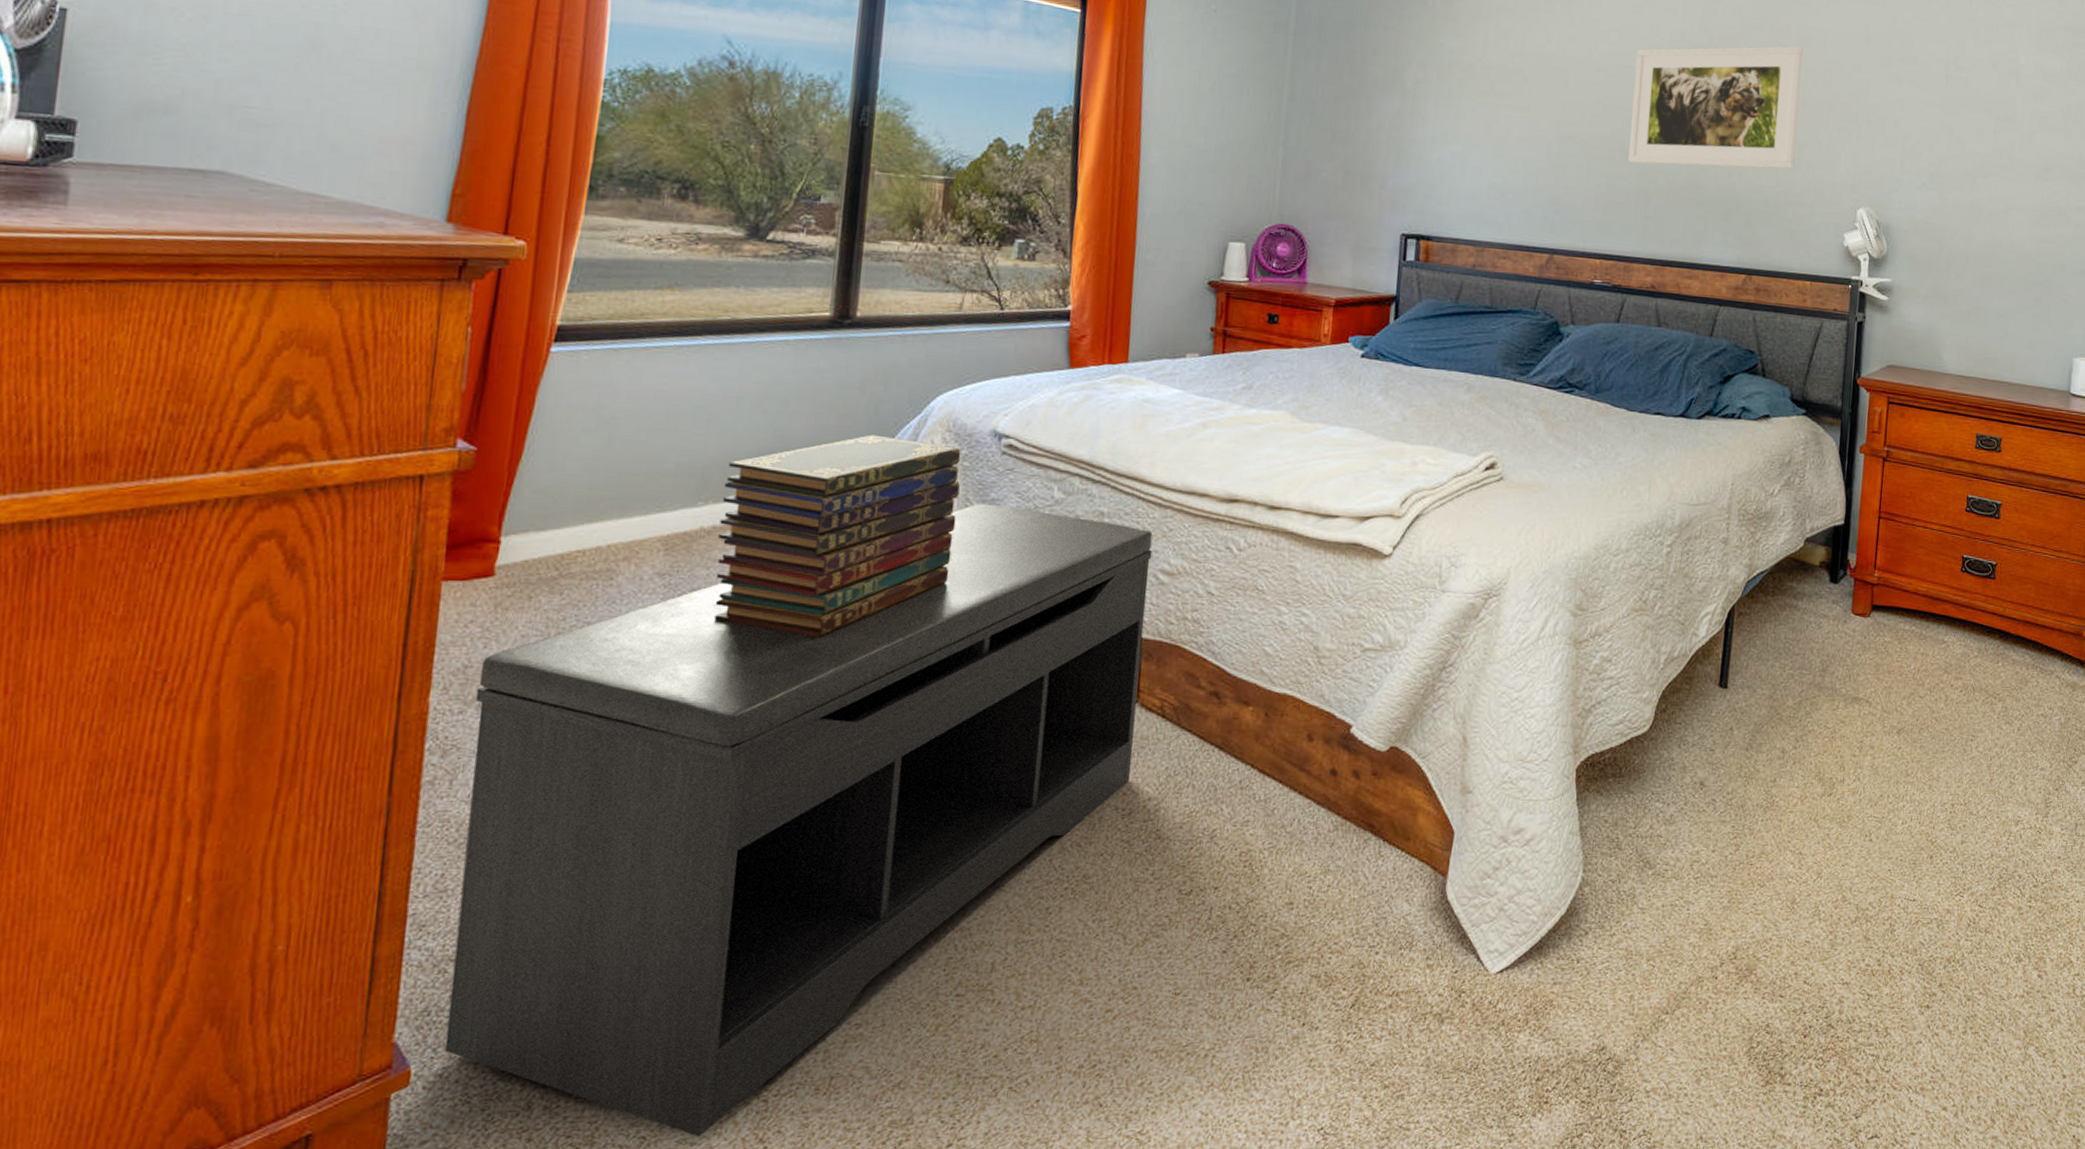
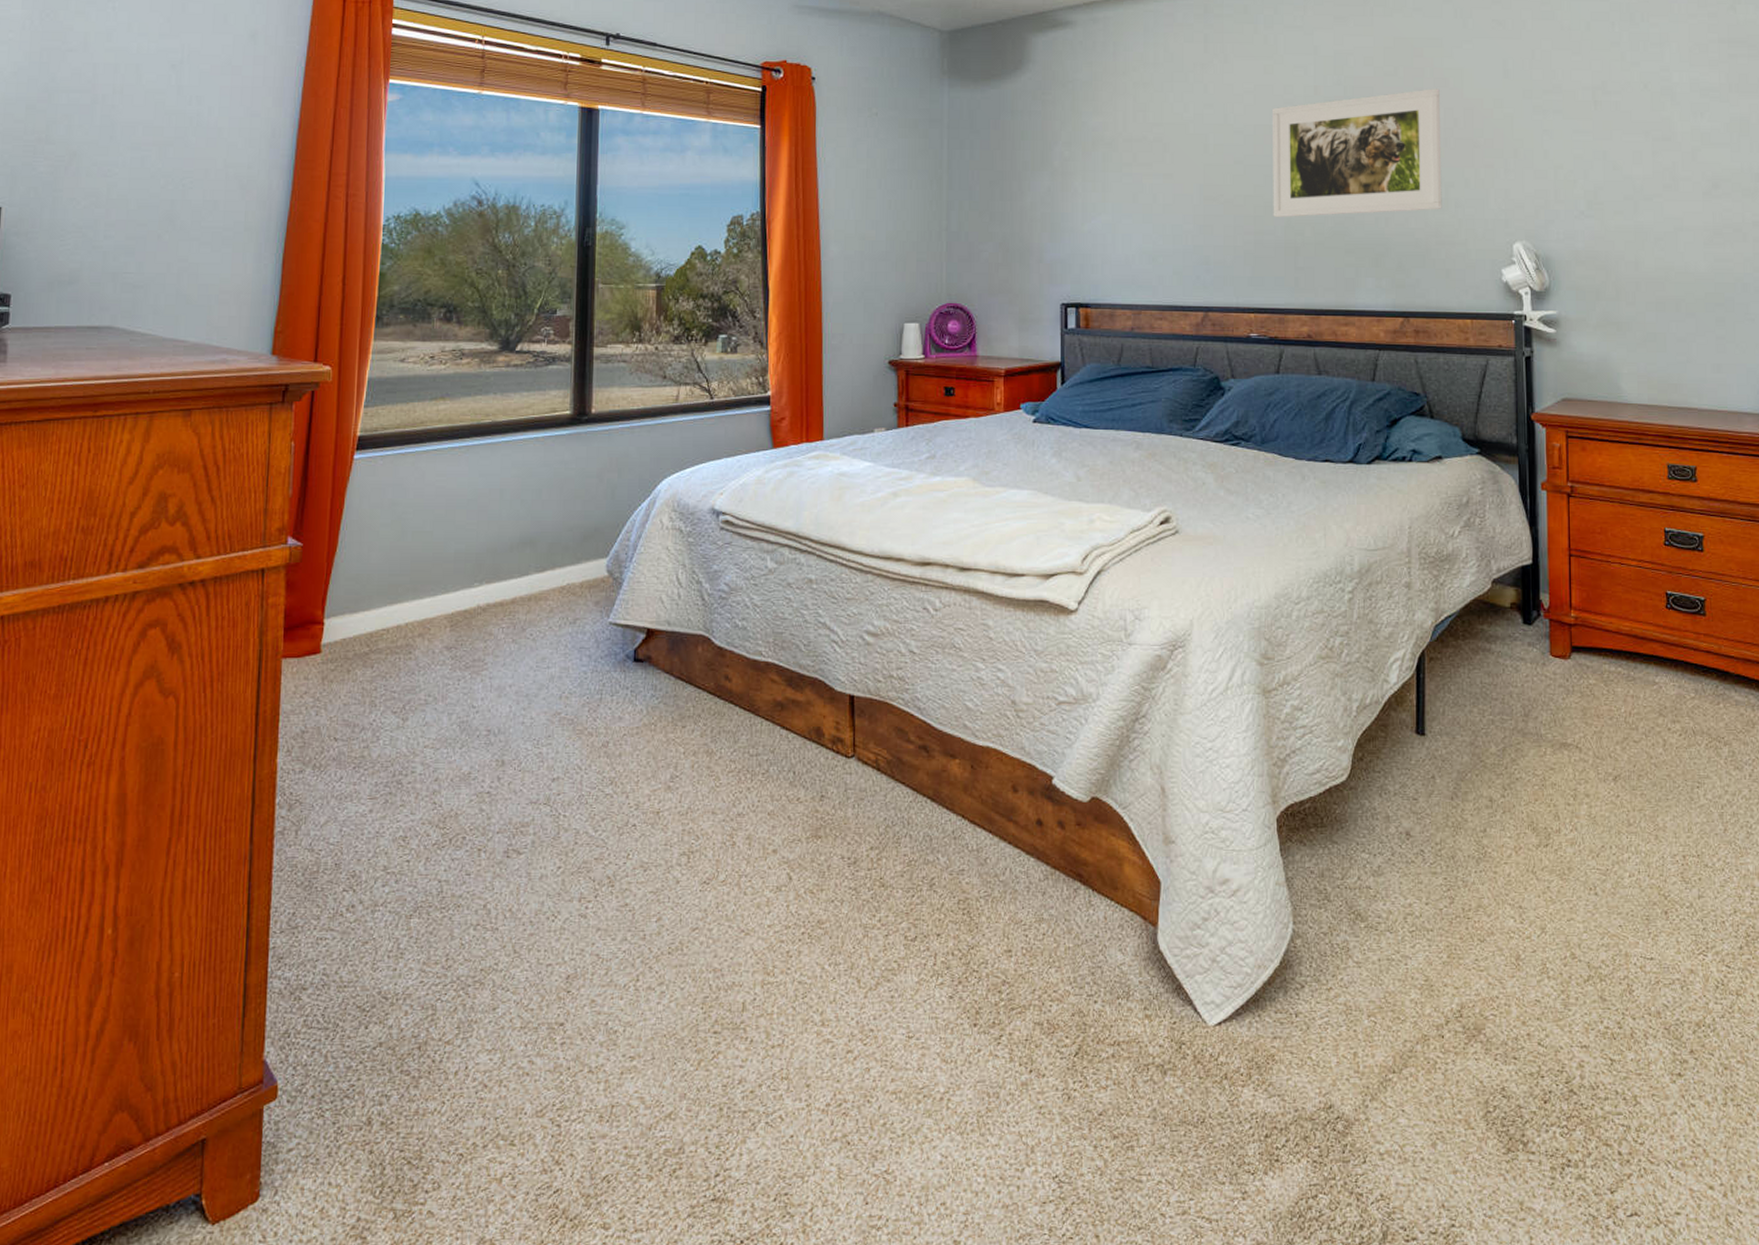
bench: present [444,503,1153,1137] -> none [302,575,857,1156]
book stack: present [715,434,962,637] -> none [492,517,687,700]

